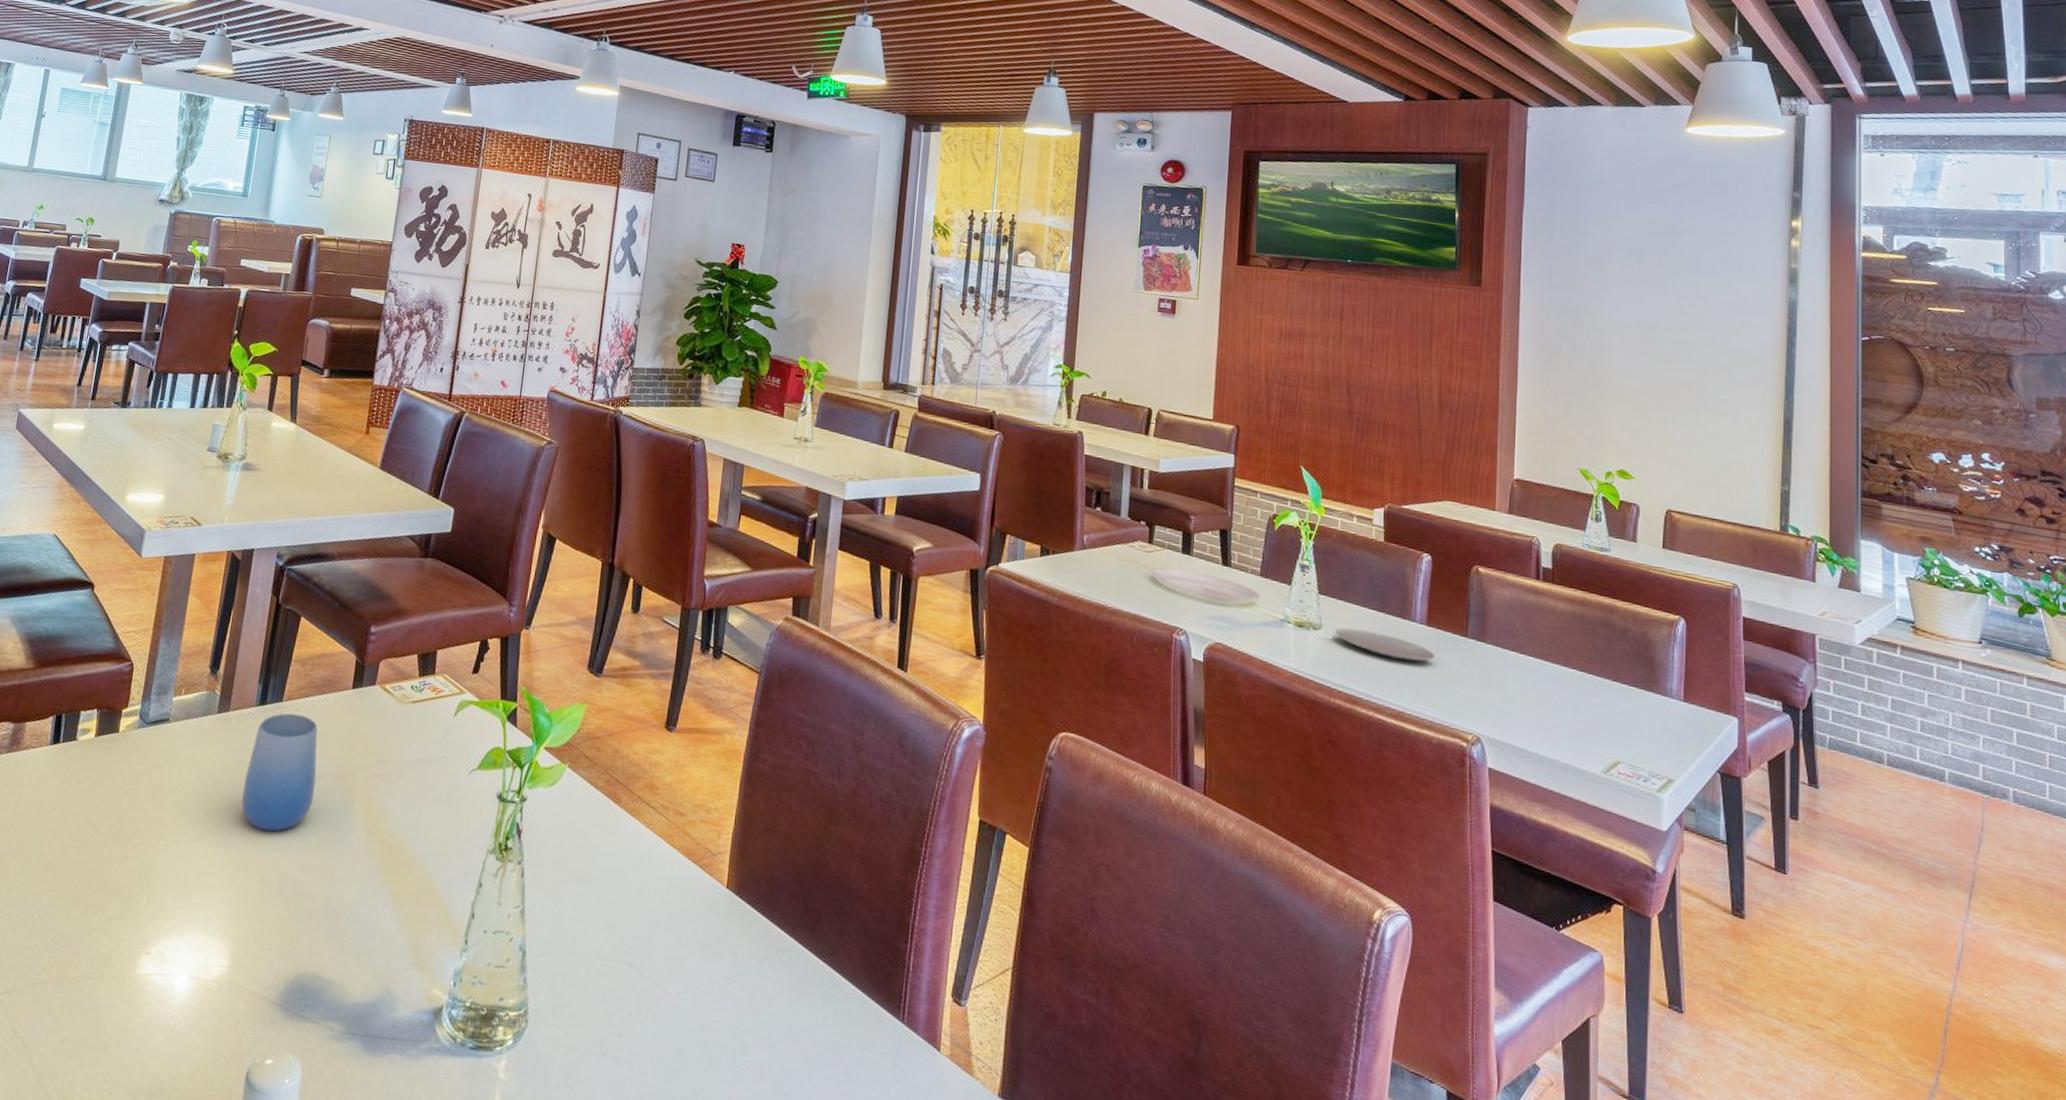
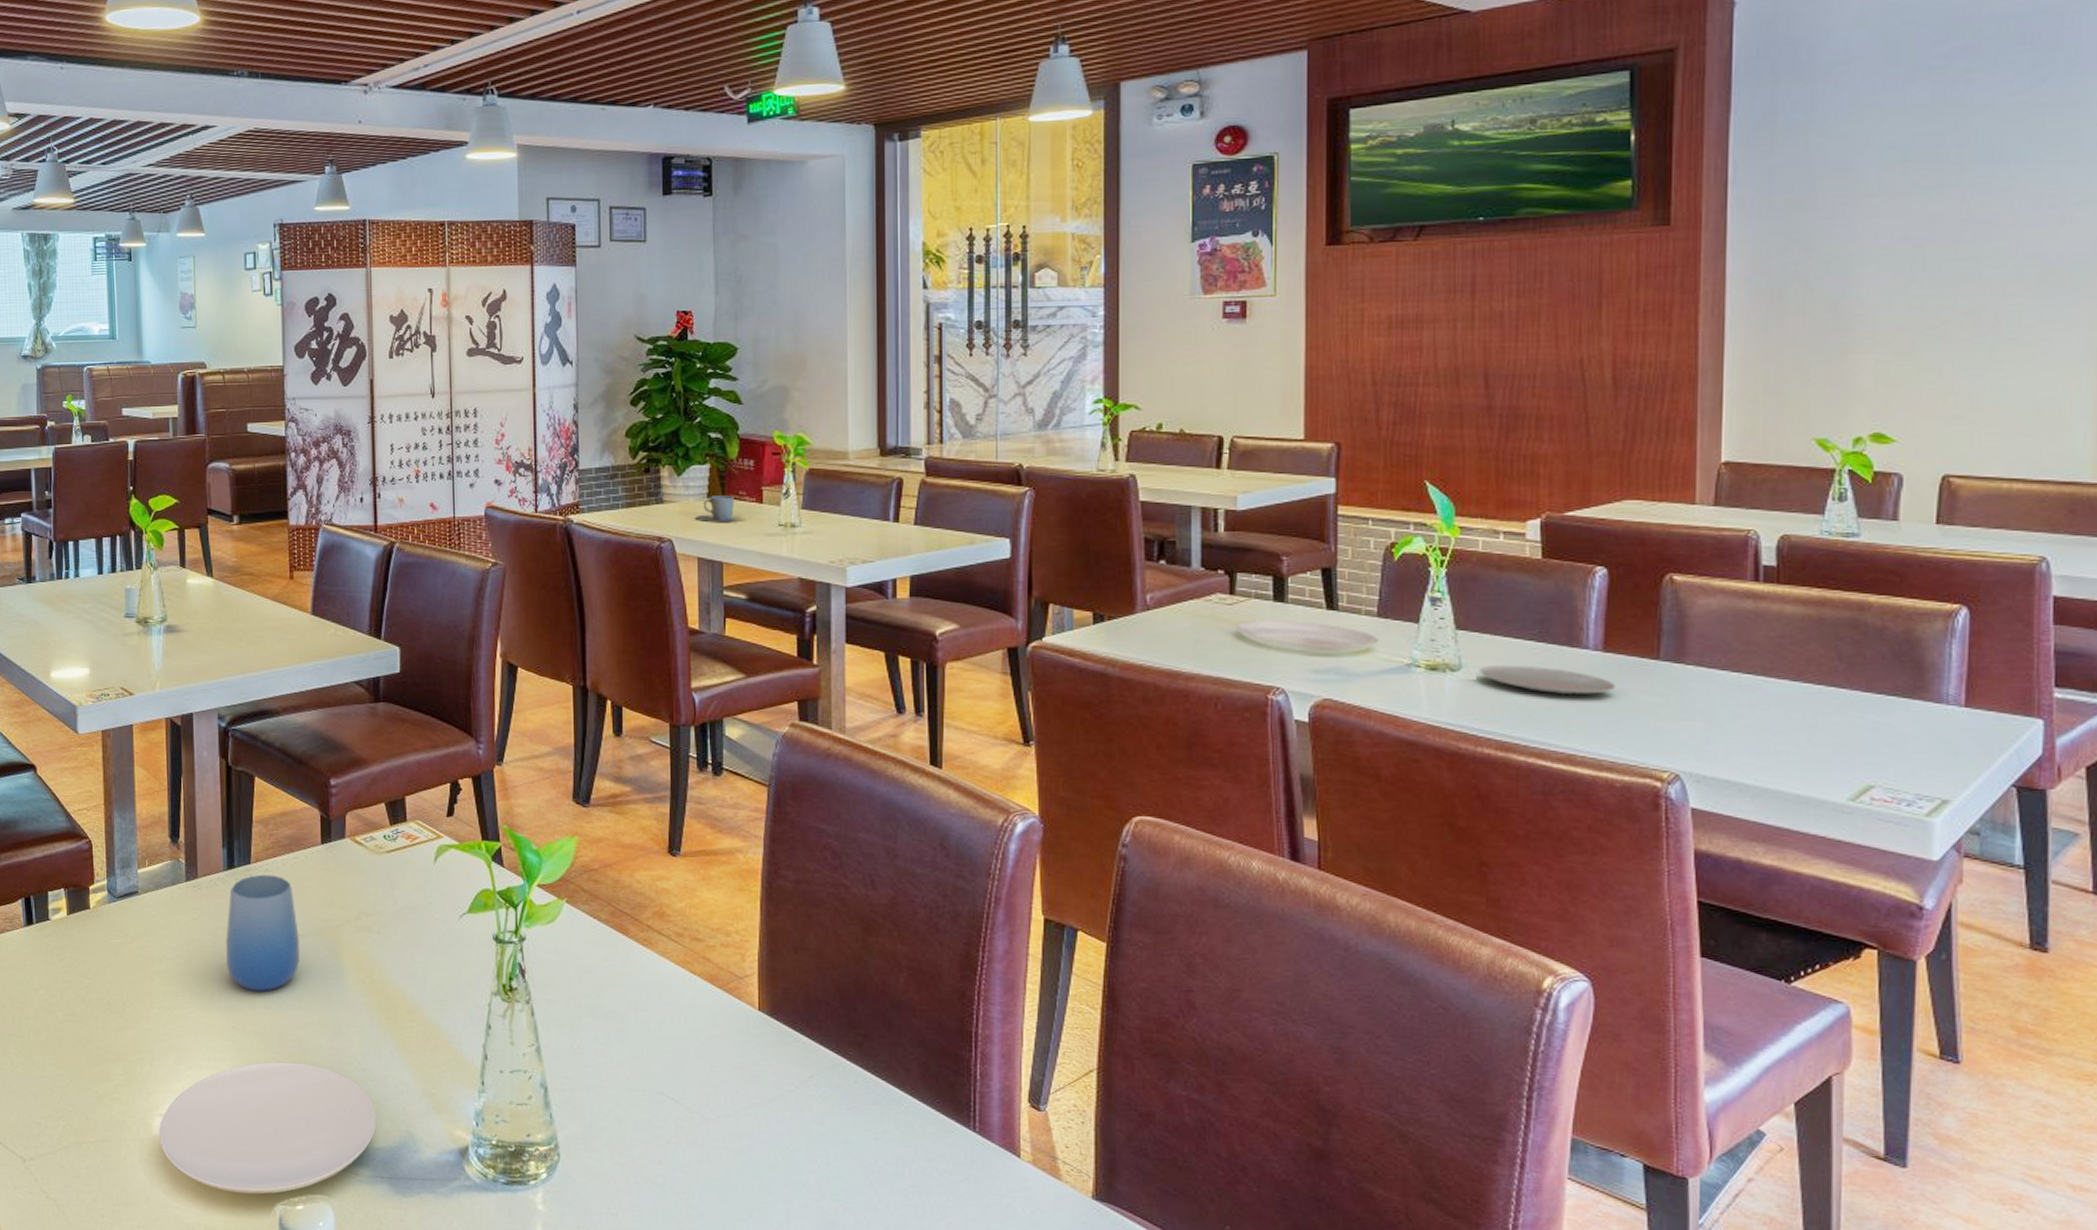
plate: none [141,904,360,1045] -> present [159,1061,377,1195]
cup: none [726,405,771,432] -> present [695,495,750,523]

